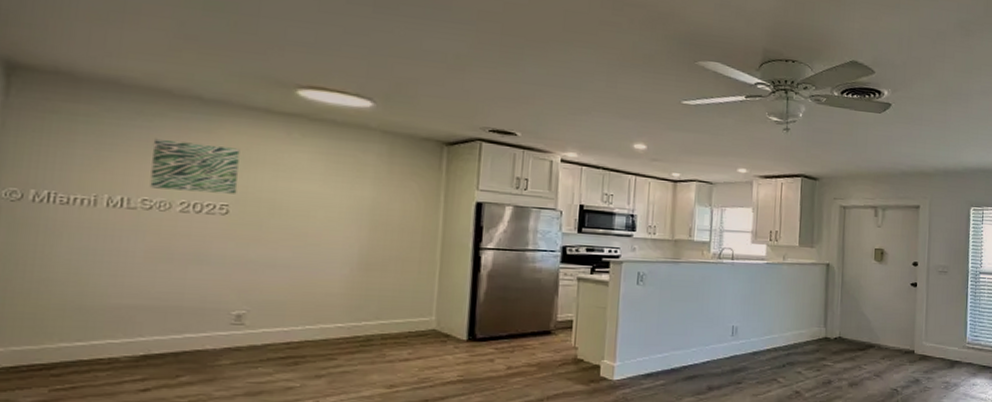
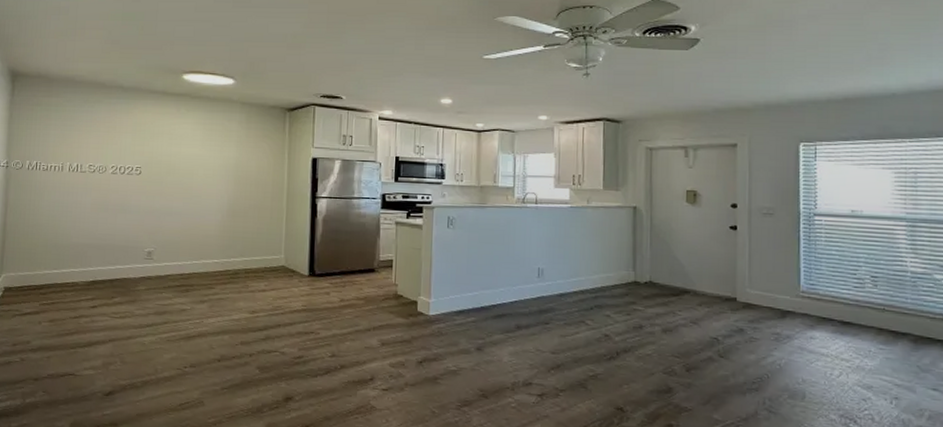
wall art: present [149,138,240,194] -> none [93,119,147,159]

